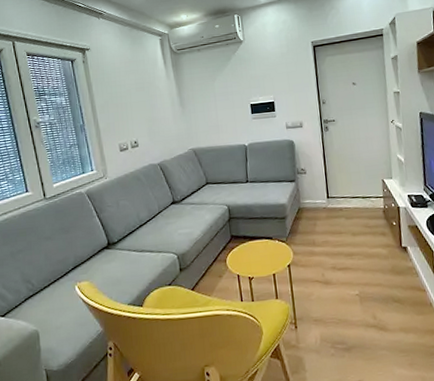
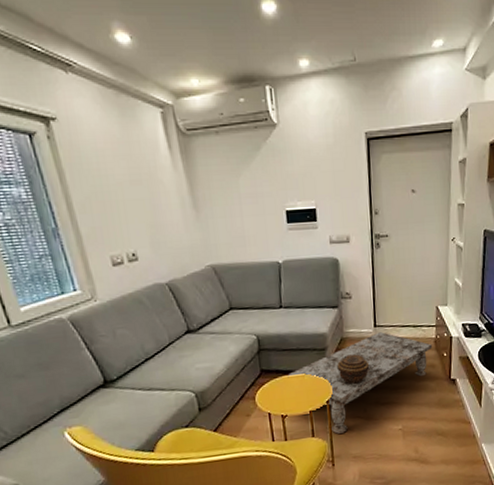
coffee table: none [253,202,382,297] -> present [287,332,433,434]
decorative container: none [296,222,325,250] -> present [337,354,370,385]

